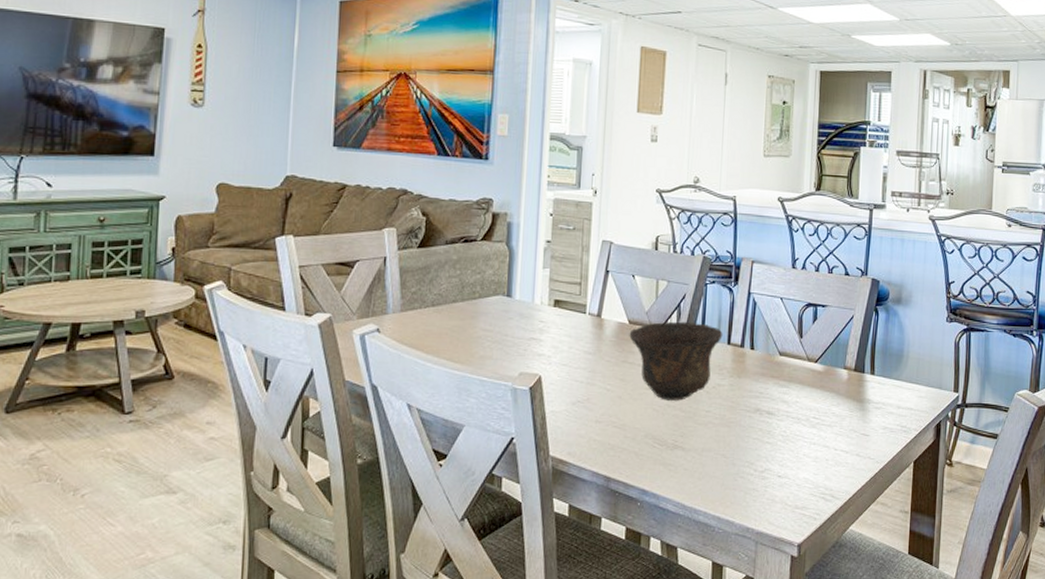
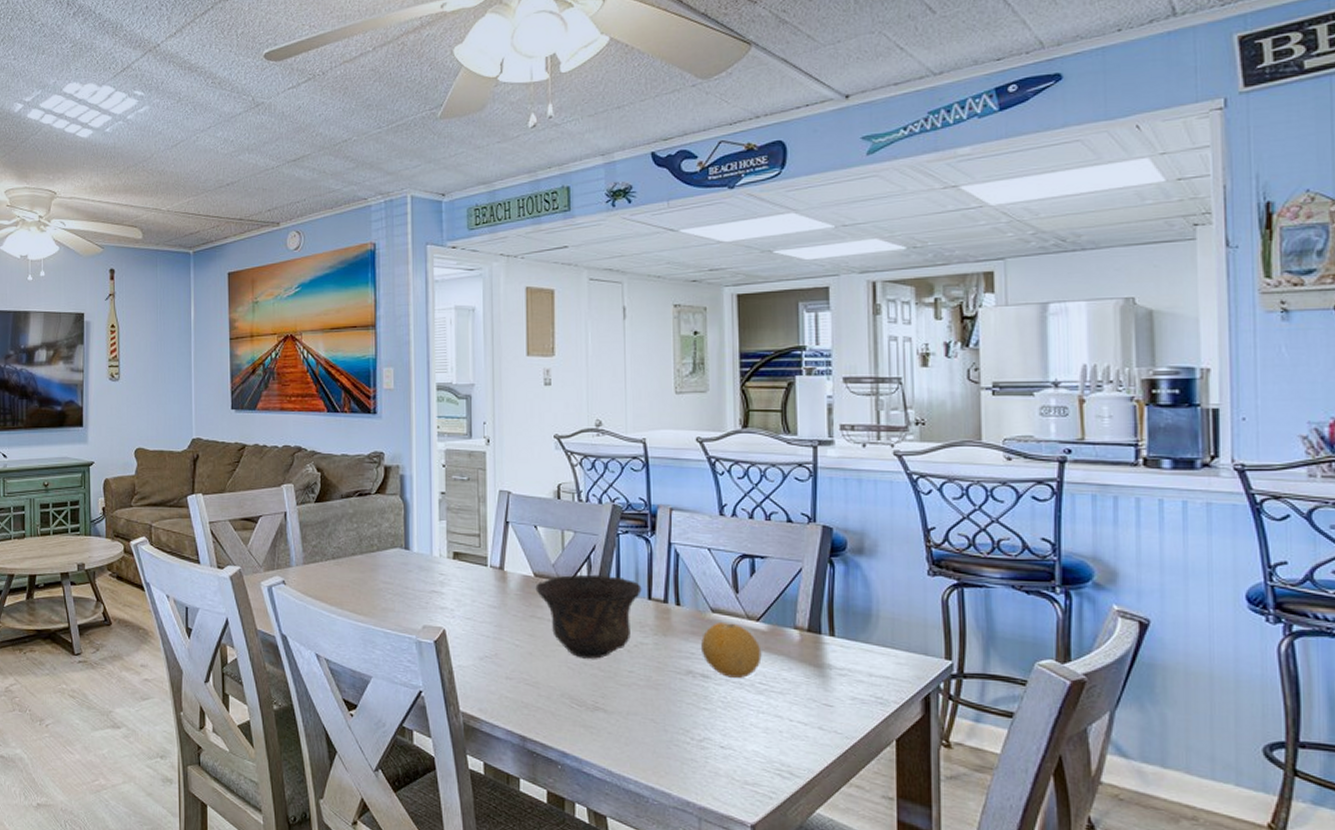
fruit: none [769,365,817,414] -> present [701,622,762,678]

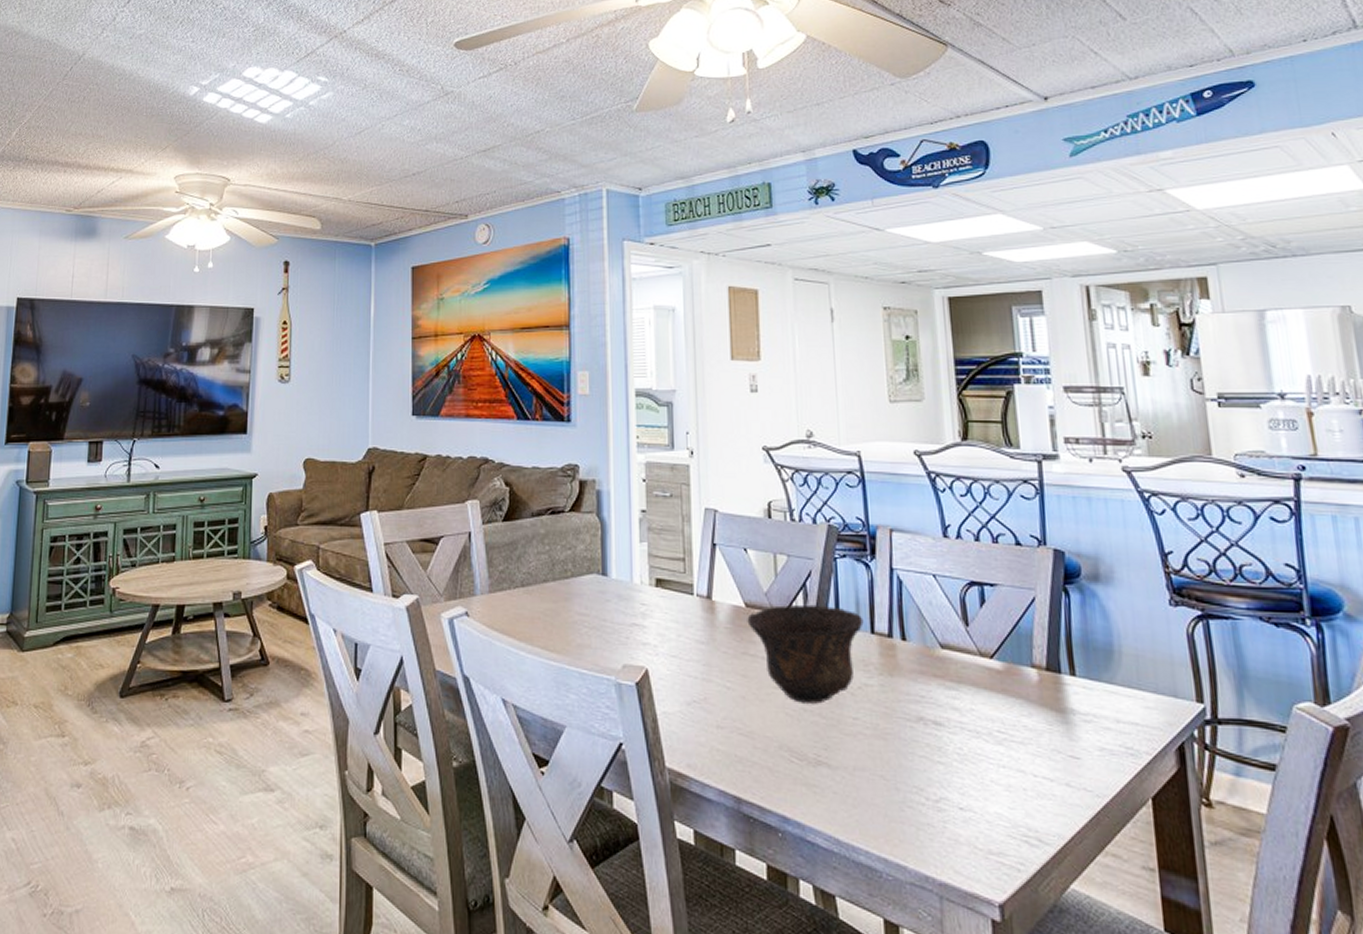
fruit: present [701,622,762,678] -> none [931,660,999,725]

